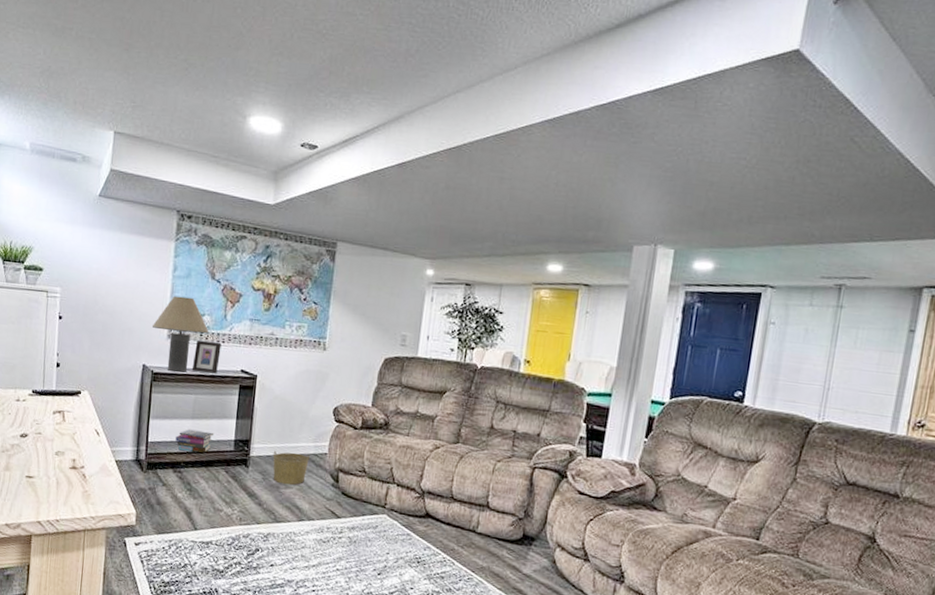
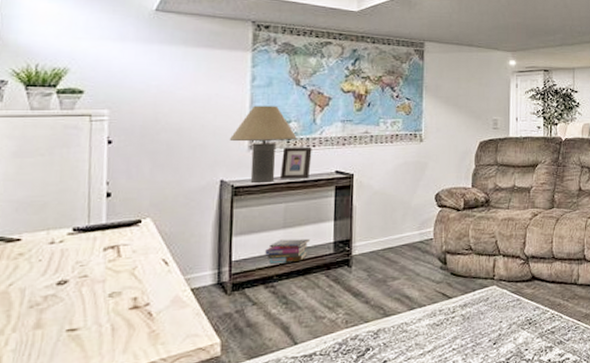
basket: present [272,451,310,485] -> none [376,243,415,277]

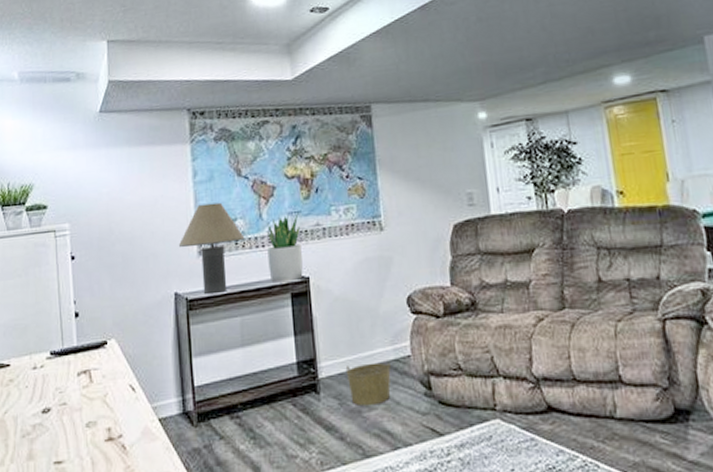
books: present [265,238,311,264] -> none [226,358,272,390]
picture frame: present [281,147,312,179] -> none [232,247,263,288]
planter: none [317,120,350,177] -> present [266,212,303,283]
basket: none [376,243,415,277] -> present [345,362,391,407]

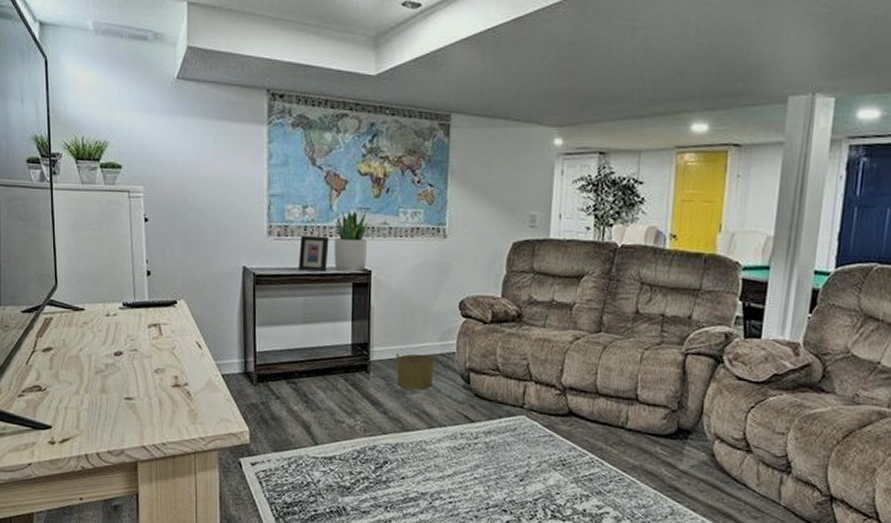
table lamp: present [179,202,245,295] -> none [250,187,314,274]
picture frame: none [232,247,263,288] -> present [299,235,329,272]

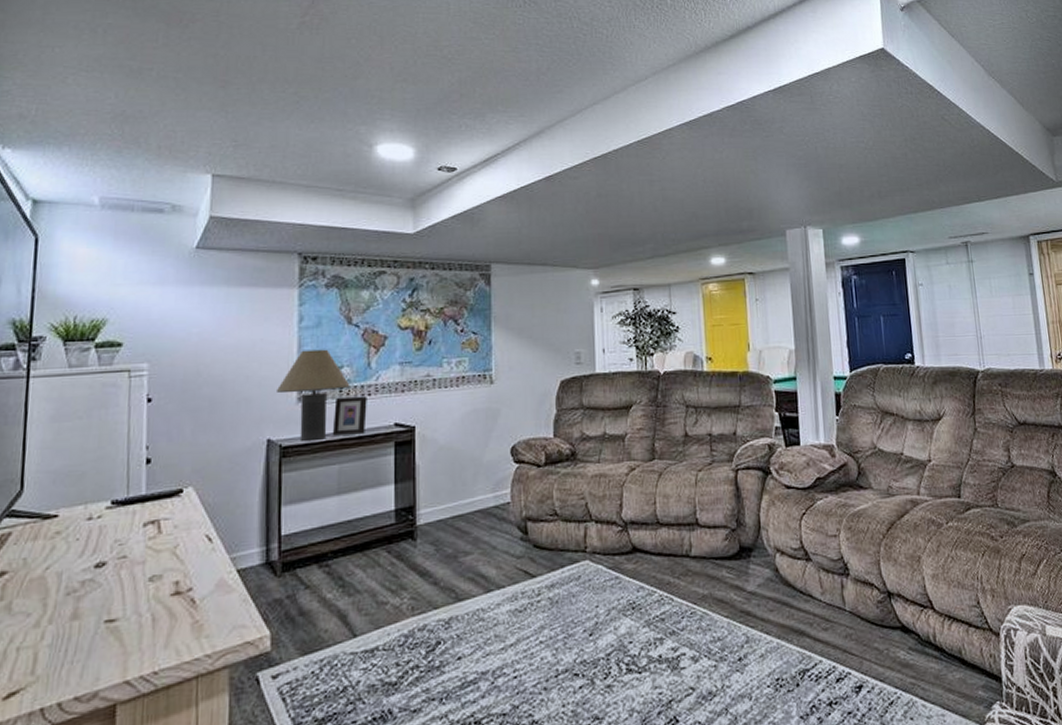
table lamp: none [250,187,314,274] -> present [277,349,350,442]
planter: present [334,207,368,273] -> none [373,362,409,432]
basket: present [395,353,436,390] -> none [445,509,490,552]

